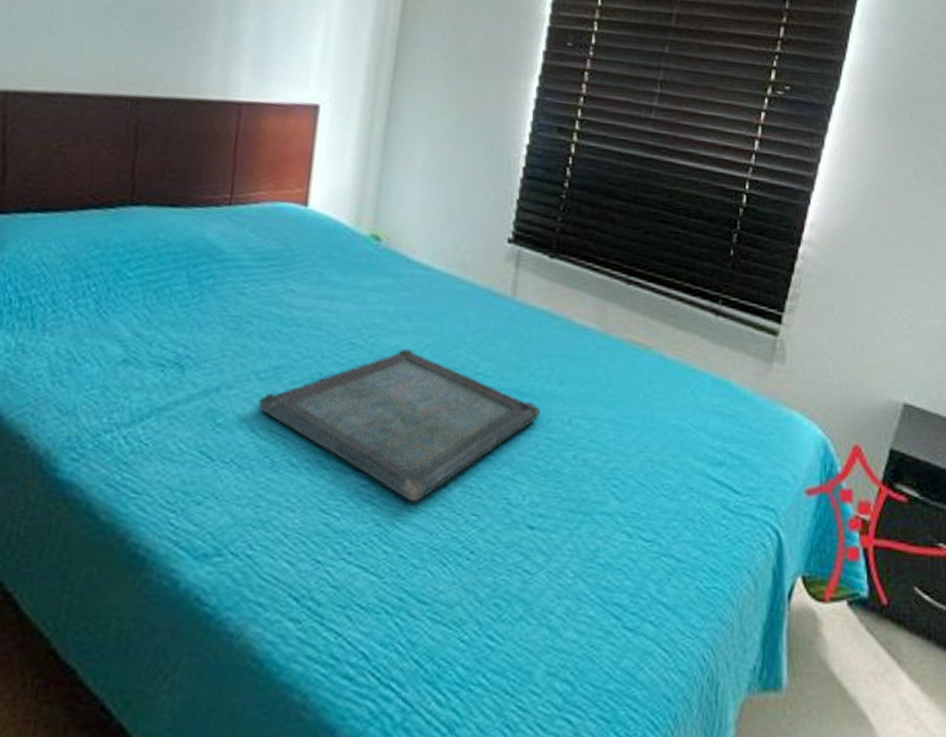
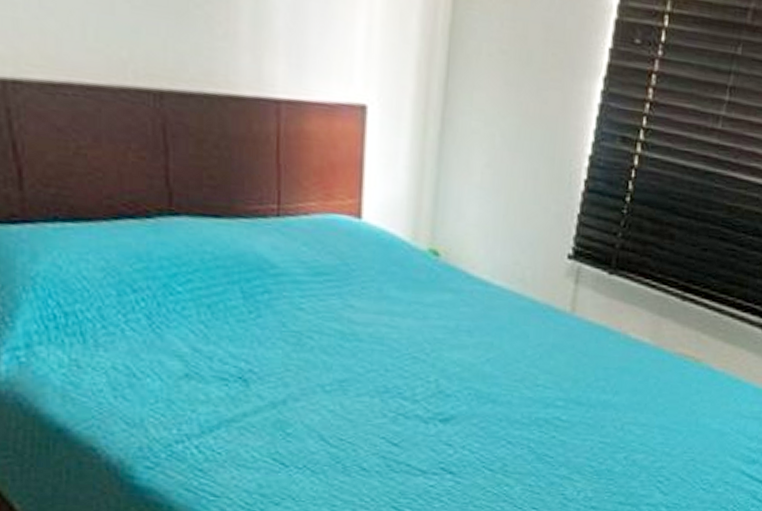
serving tray: present [258,349,541,503] -> none [326,363,596,499]

